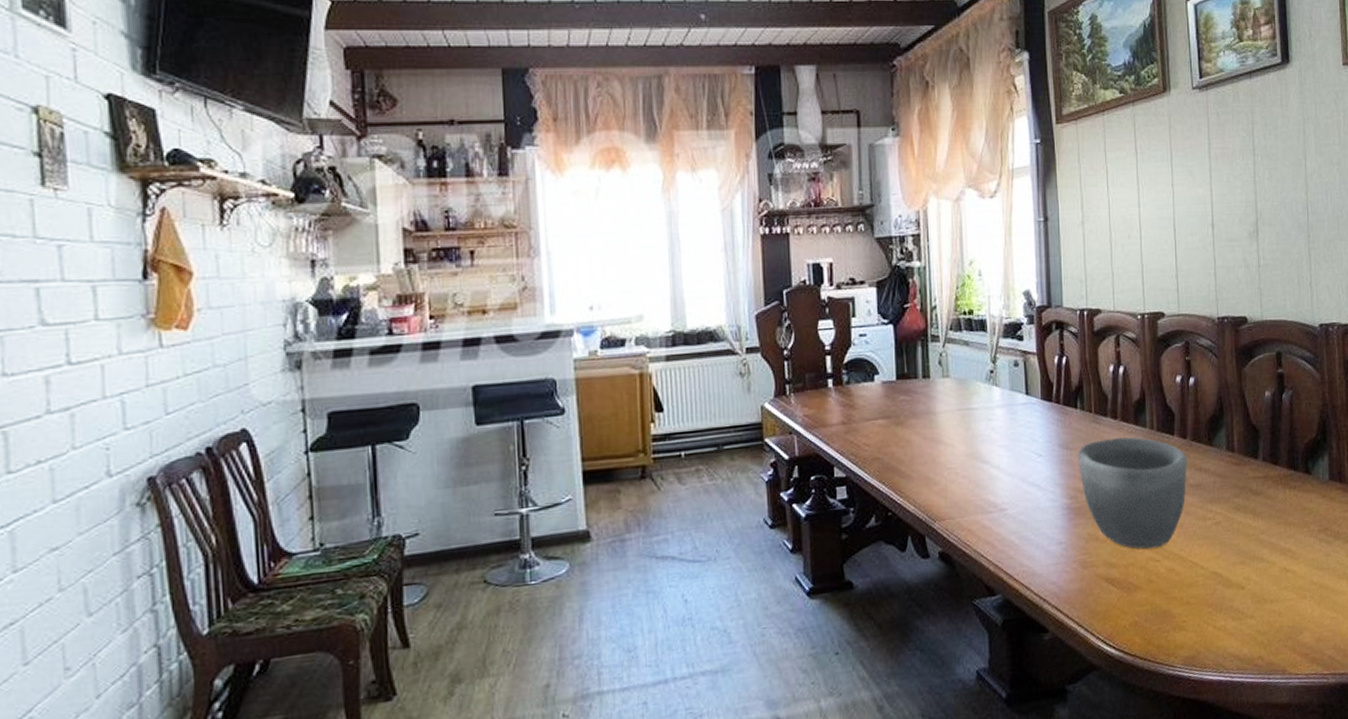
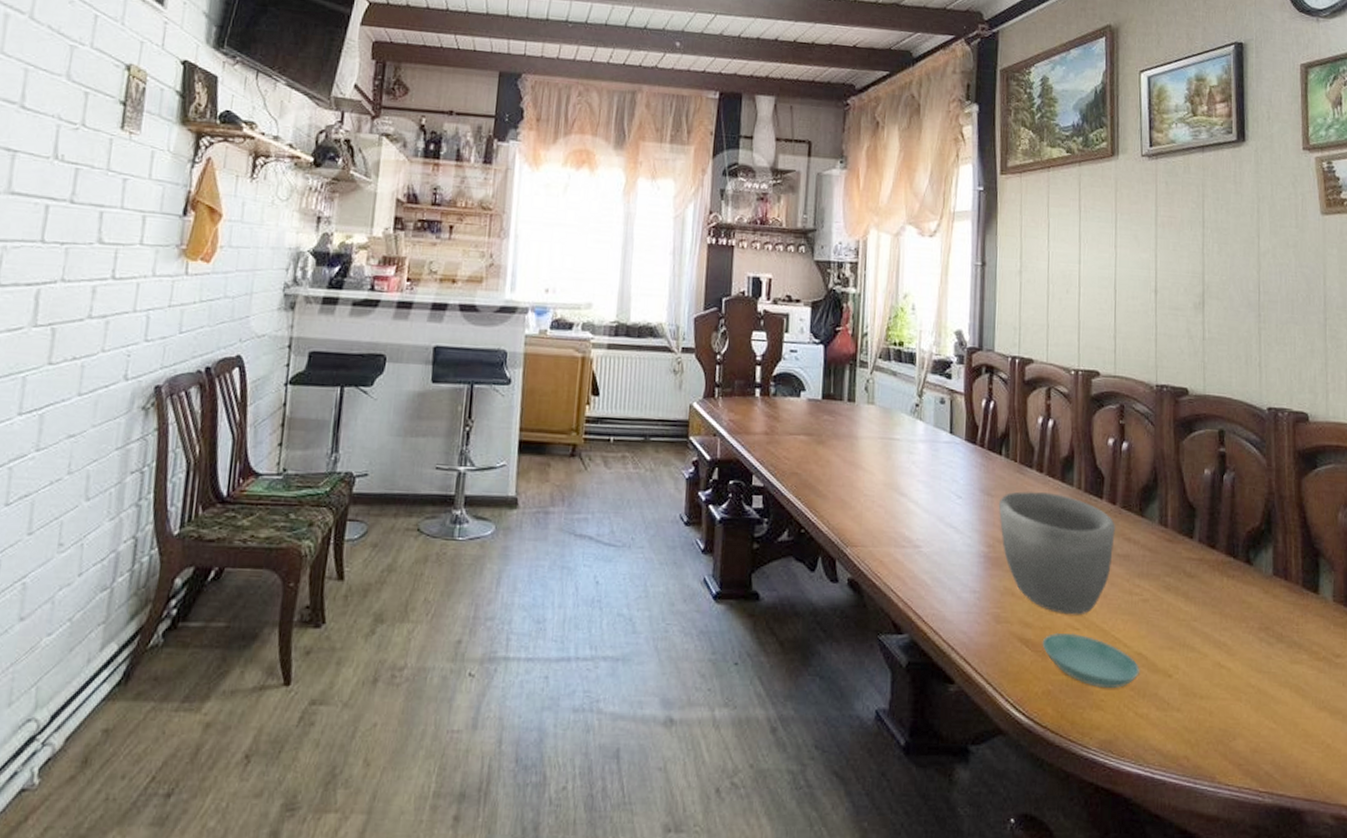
saucer: none [1126,565,1216,611] -> present [1042,632,1140,689]

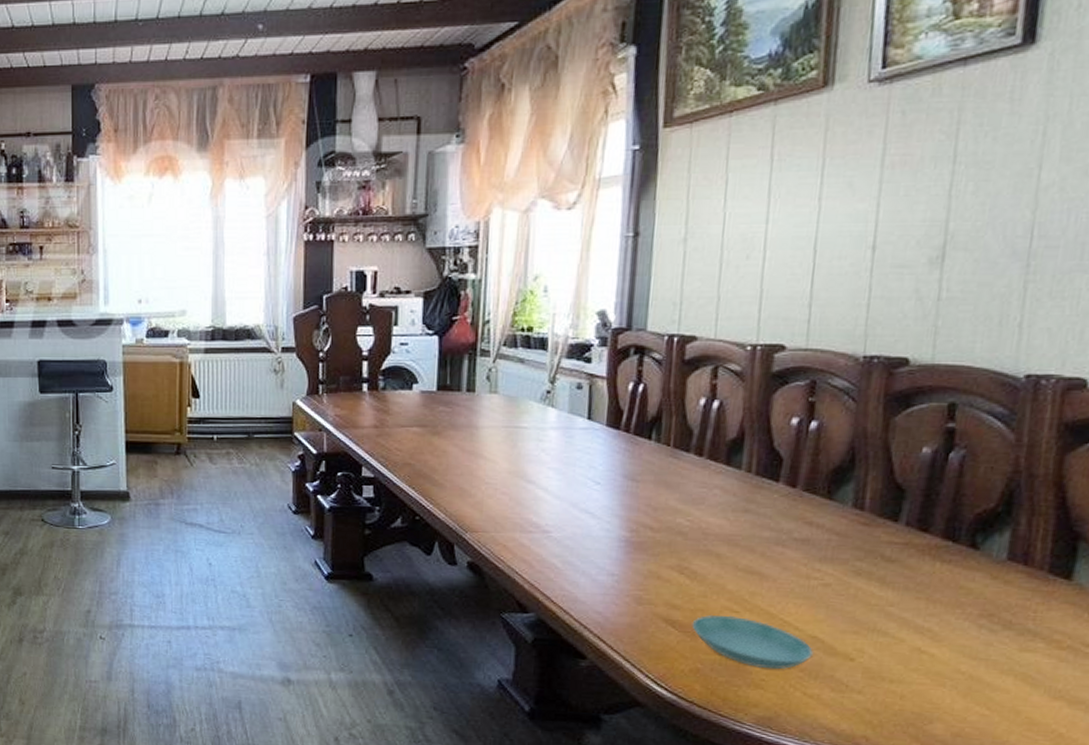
bowl: present [998,491,1115,615] -> none [644,476,794,599]

